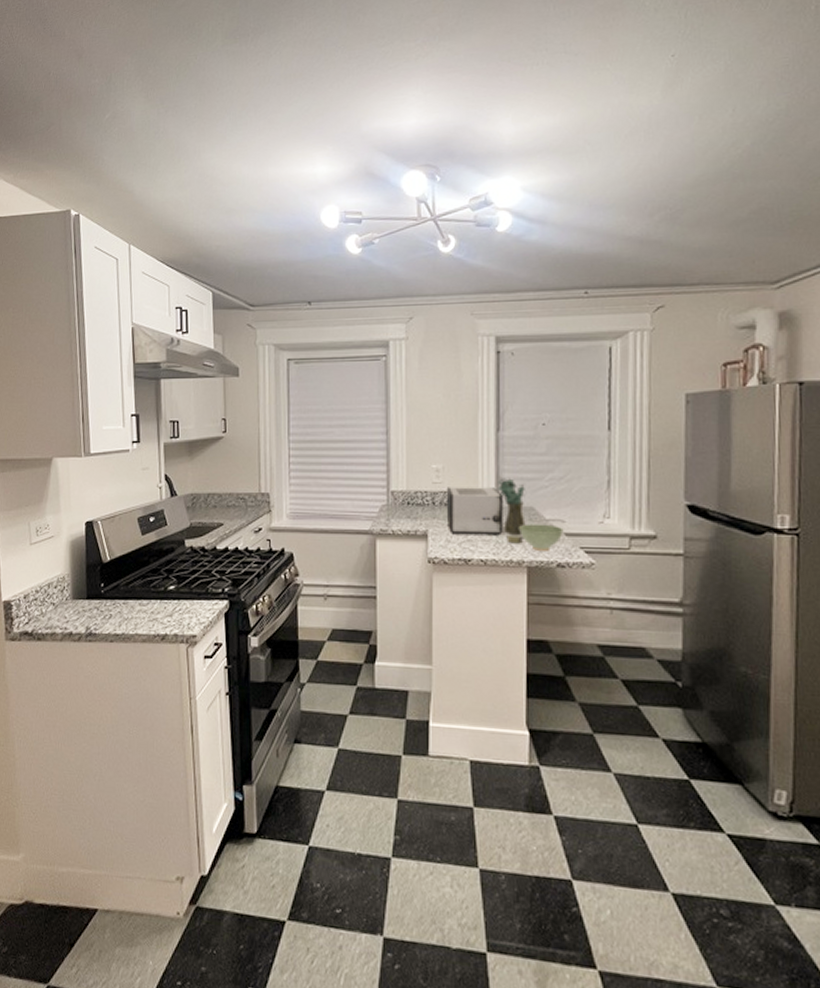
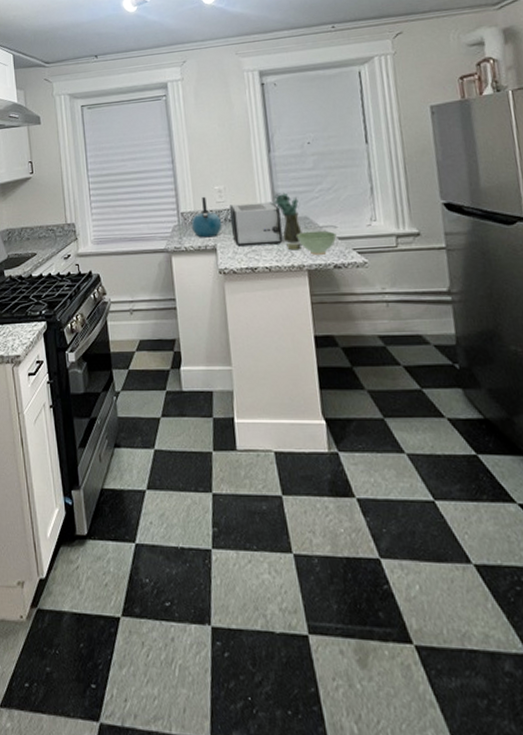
kettle: none [401,475,437,522] -> present [191,196,222,238]

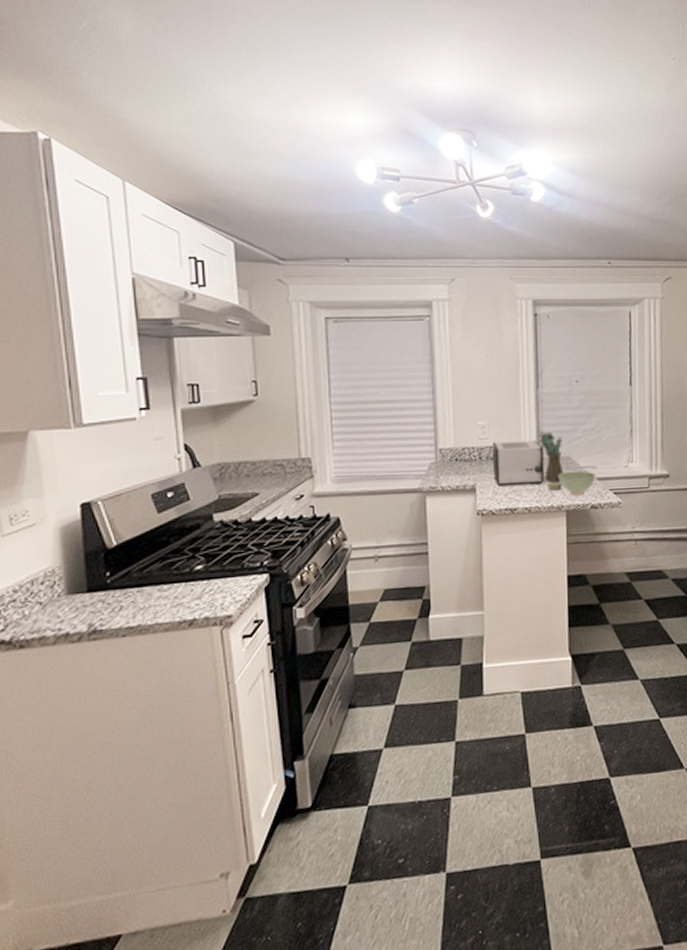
kettle: present [191,196,222,238] -> none [450,432,484,477]

